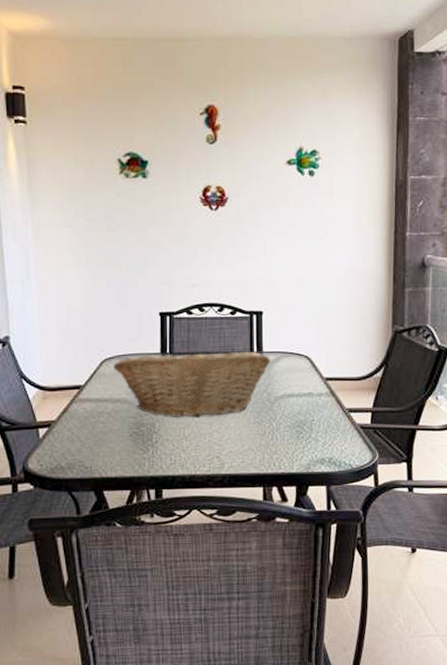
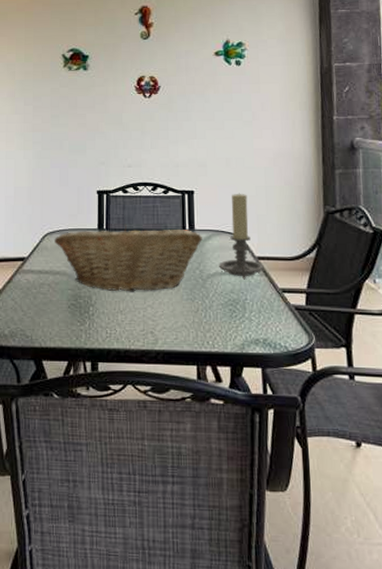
candle holder: none [287,313,332,401] -> present [219,193,264,280]

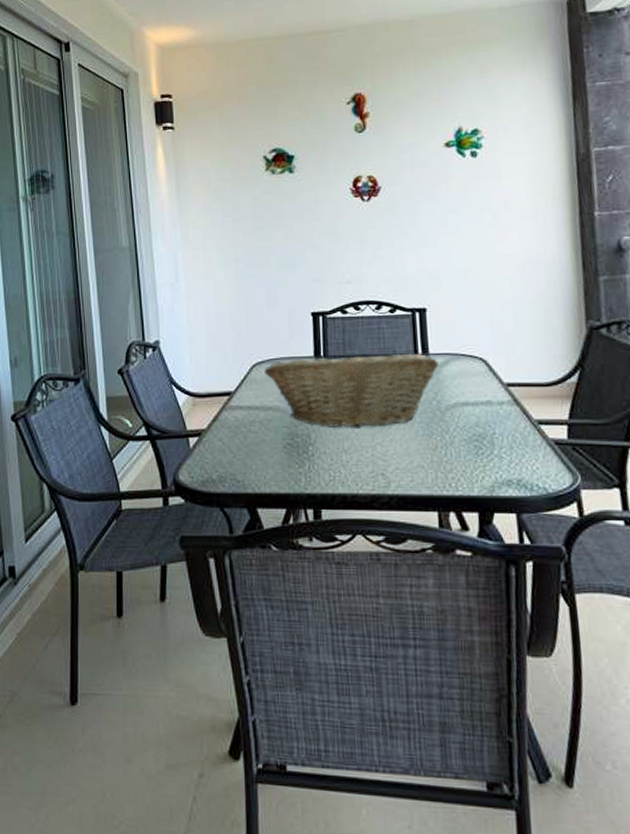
candle holder: present [219,193,264,280] -> none [460,308,515,411]

